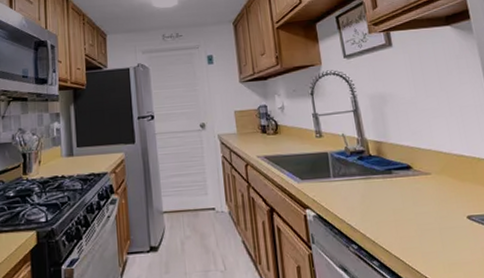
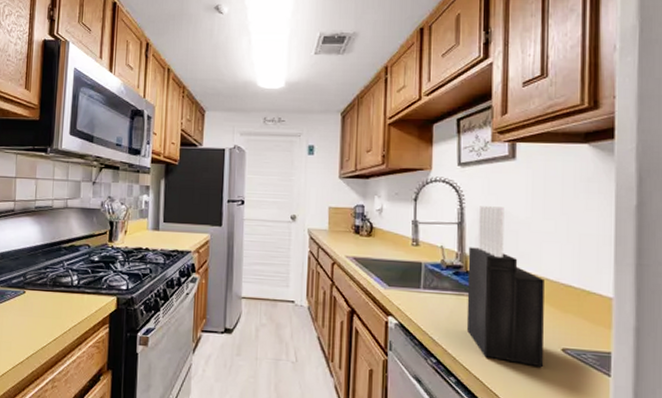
knife block: none [367,91,455,238] -> present [466,206,545,368]

